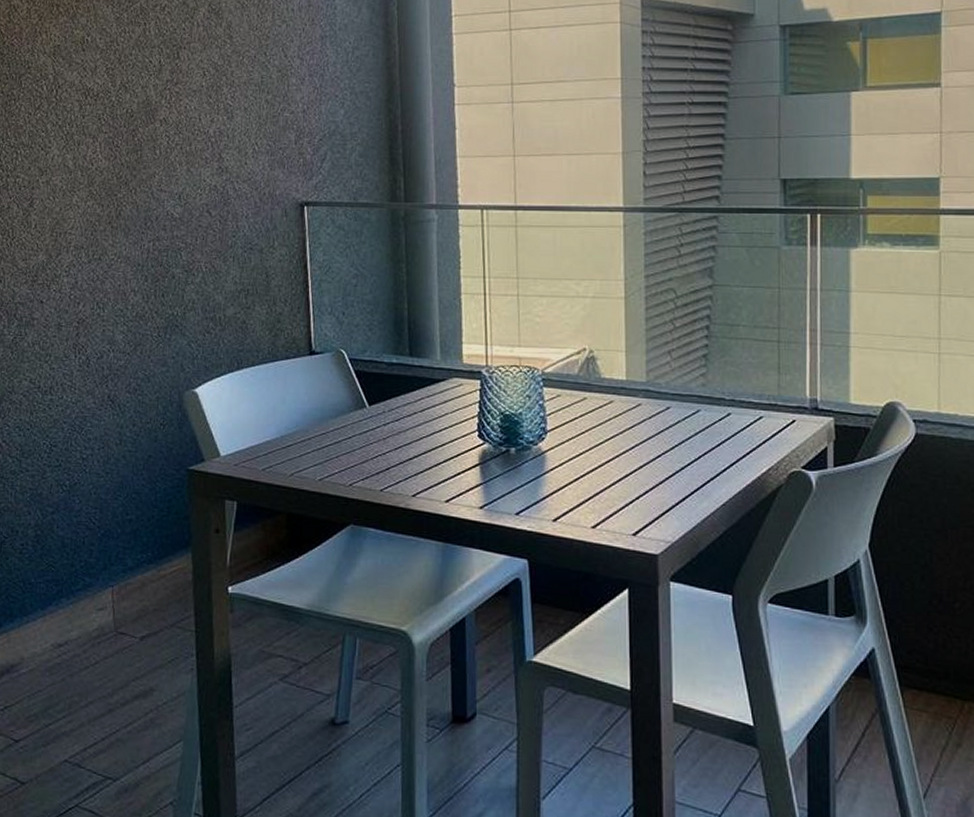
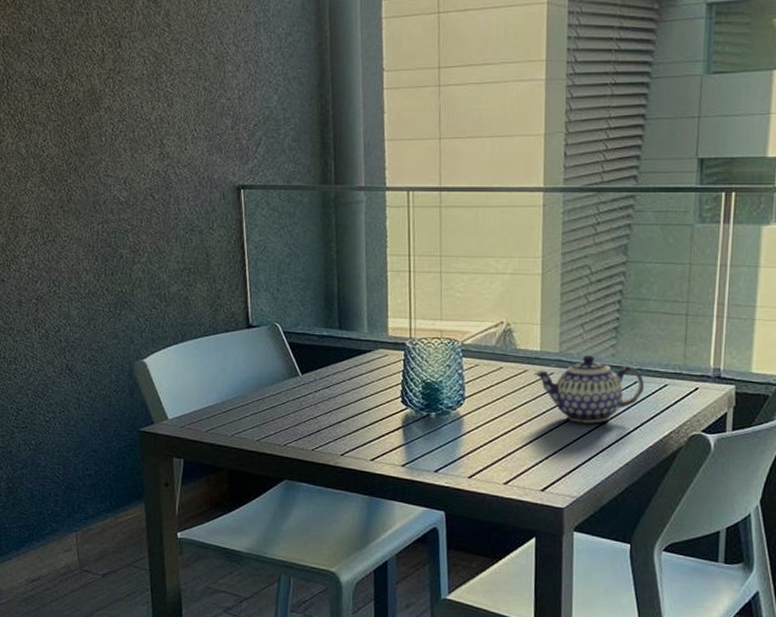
teapot: none [620,384,738,460] -> present [533,354,644,424]

